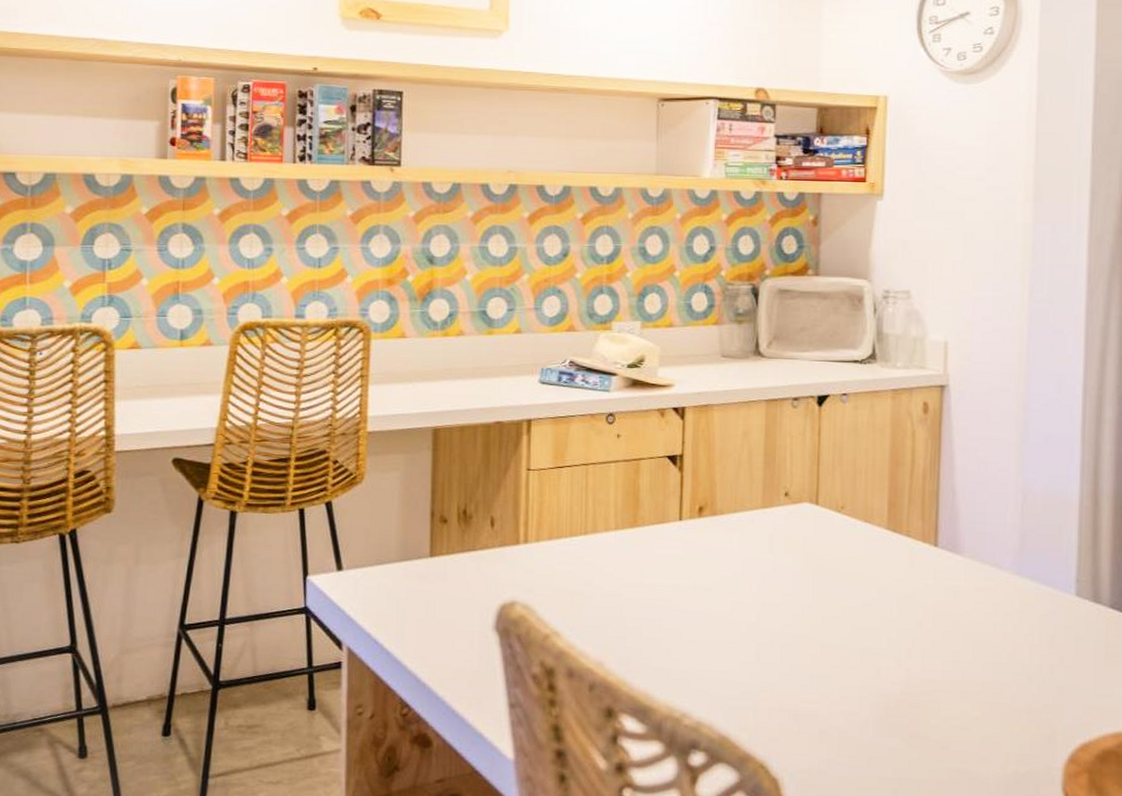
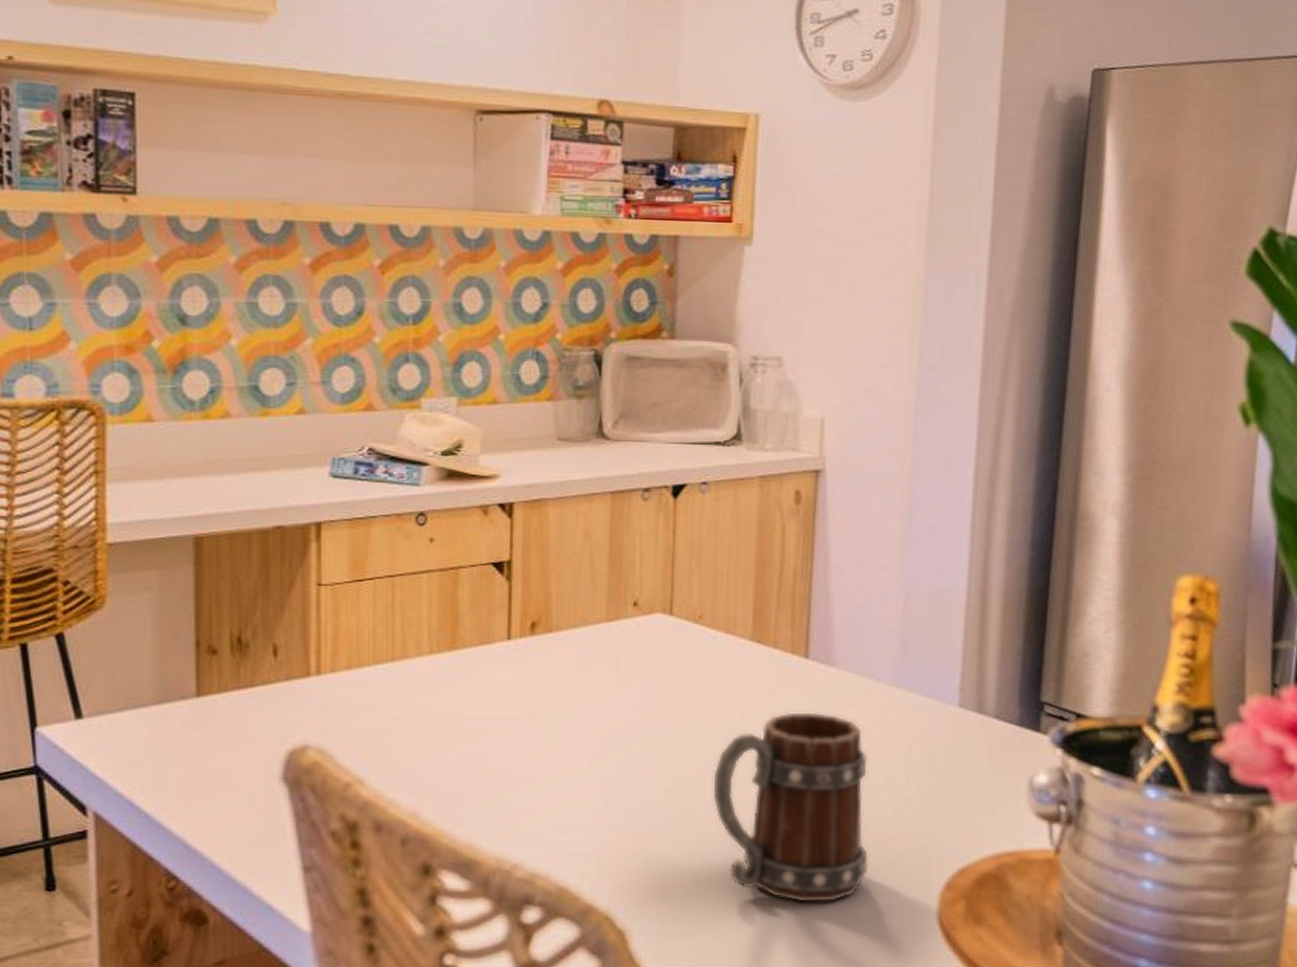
mug: none [854,593,997,766] -> present [712,712,869,902]

